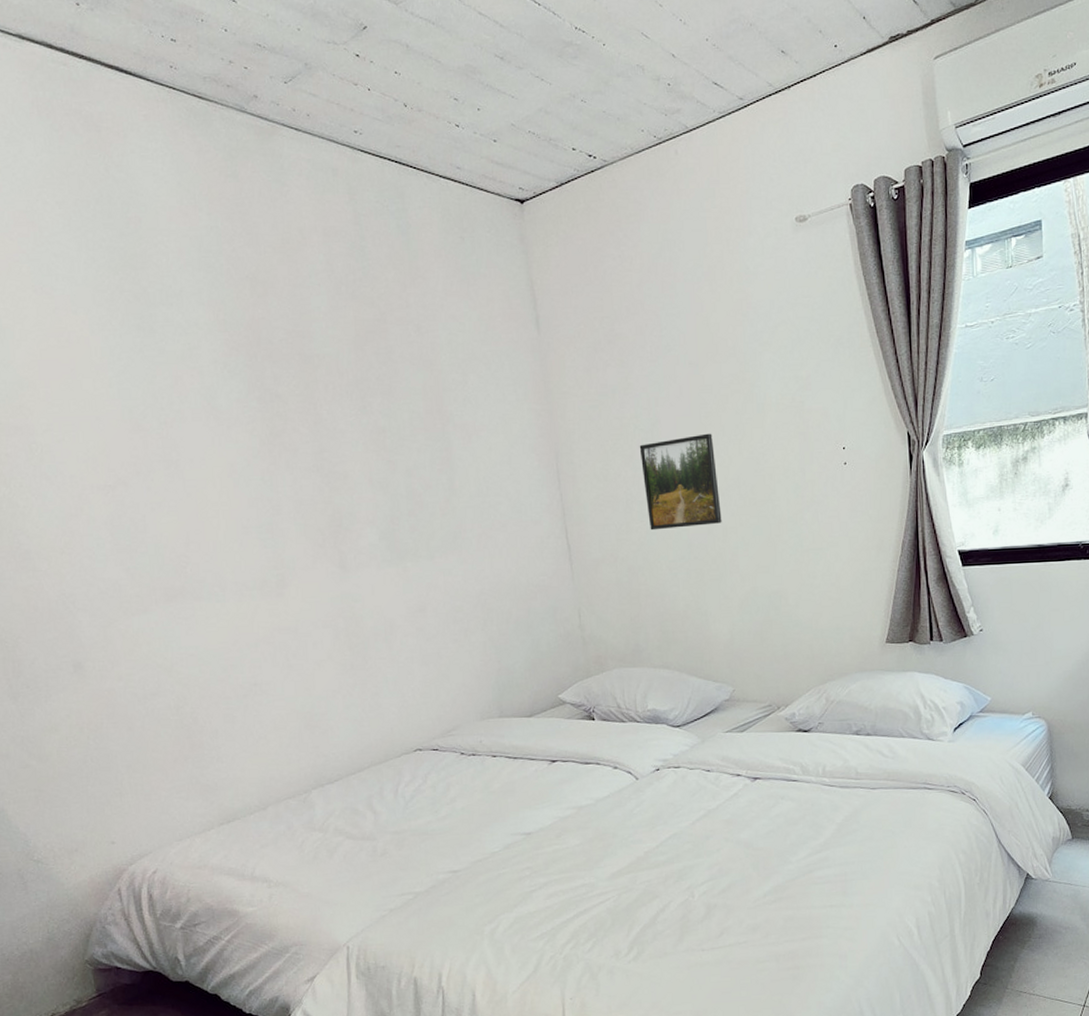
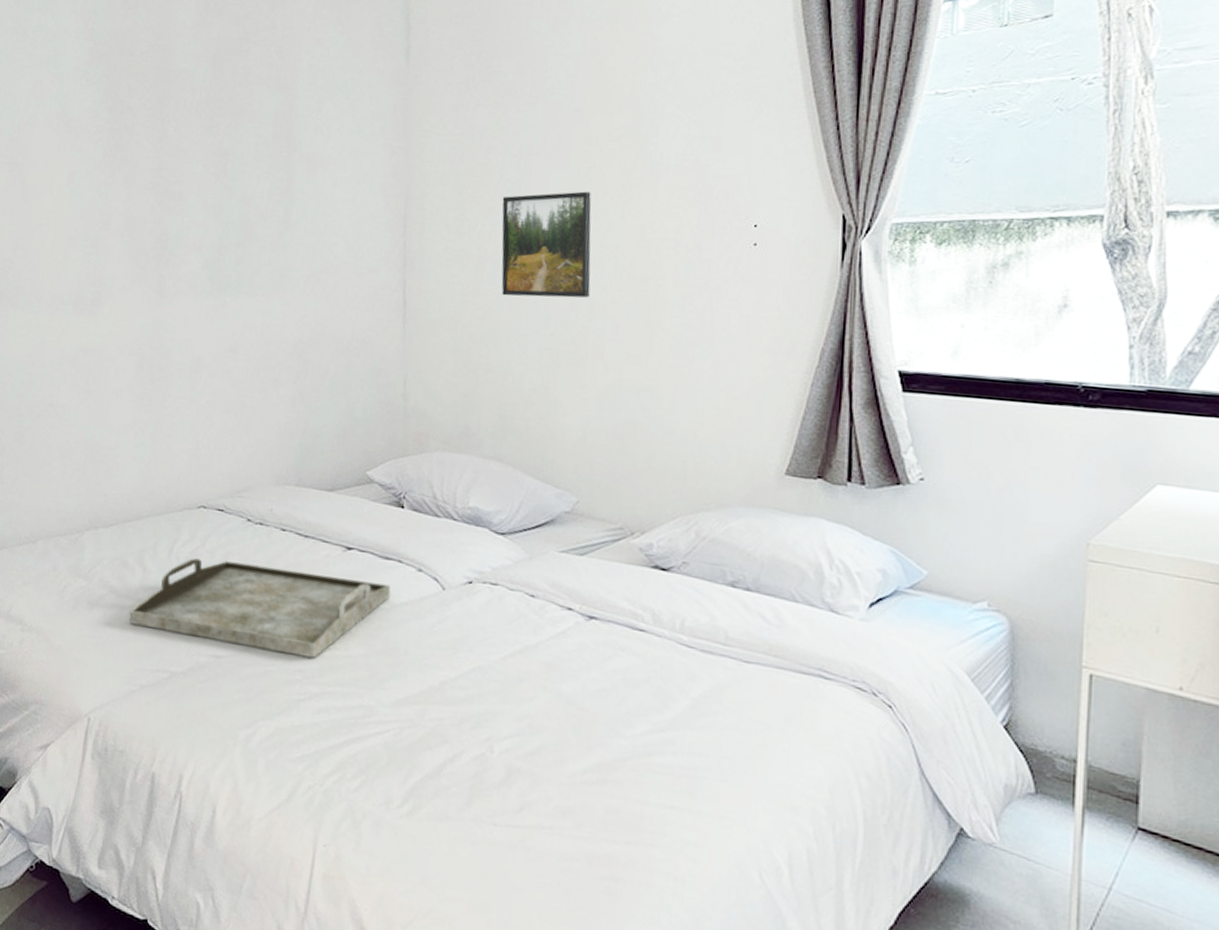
serving tray: none [368,784,595,861] -> present [129,558,391,658]

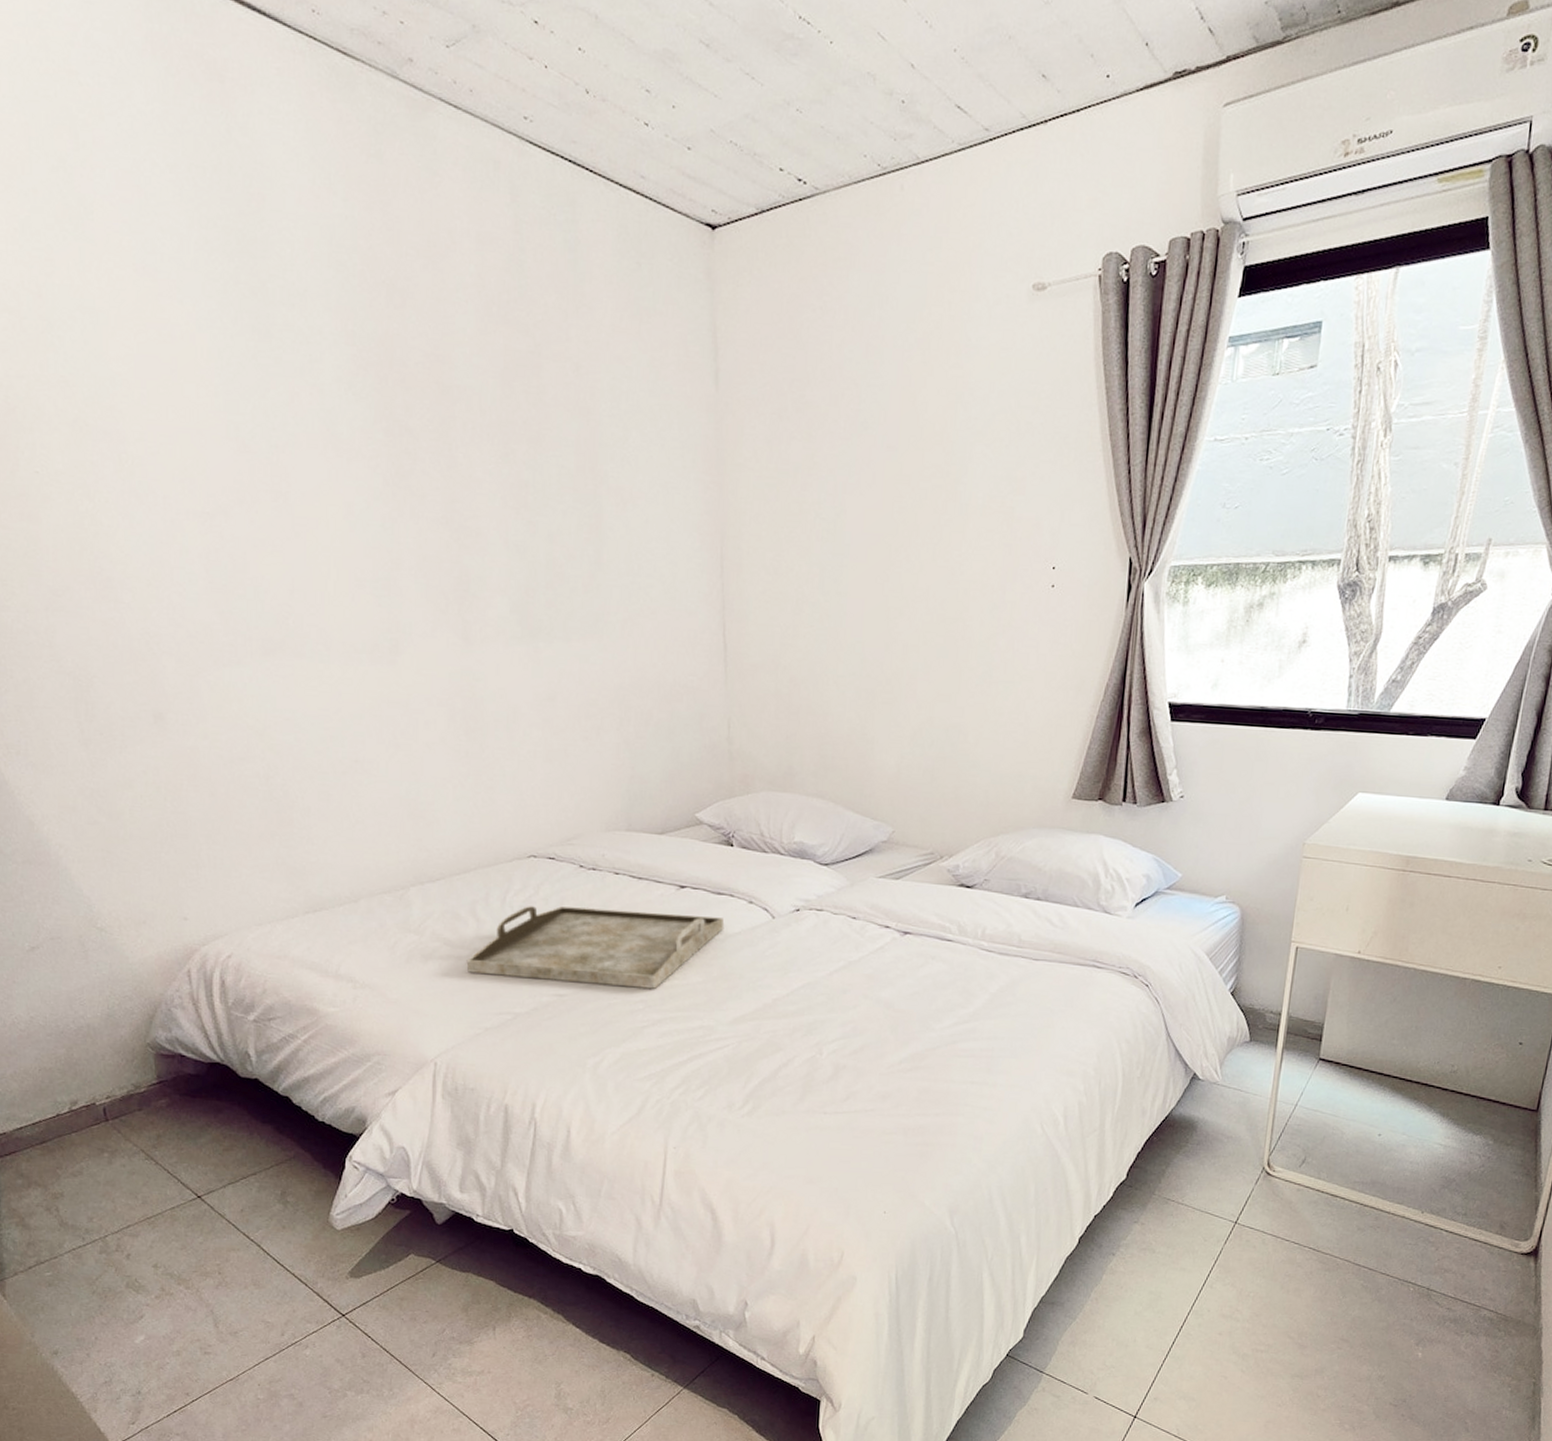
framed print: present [501,191,592,298] -> none [818,532,905,640]

